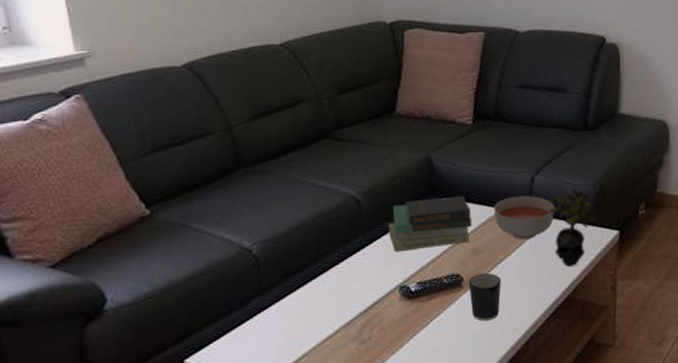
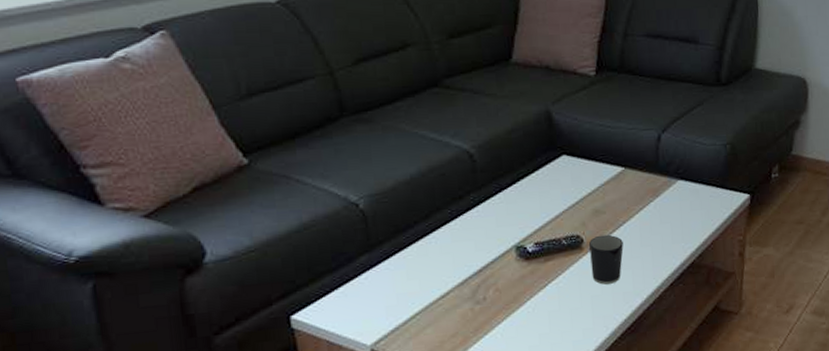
books: present [388,195,472,251] -> none [504,152,593,210]
bowl: present [493,195,555,240] -> none [616,154,682,201]
succulent plant: present [549,188,597,267] -> none [676,148,727,231]

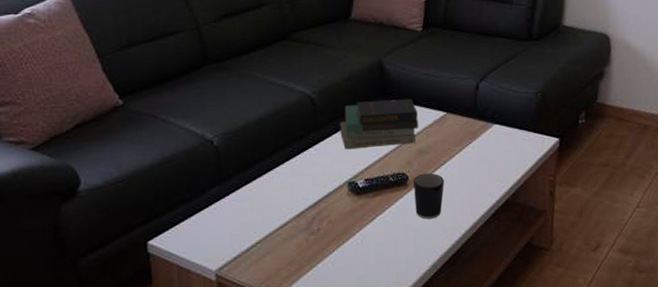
books: none [504,152,593,210] -> present [340,98,418,149]

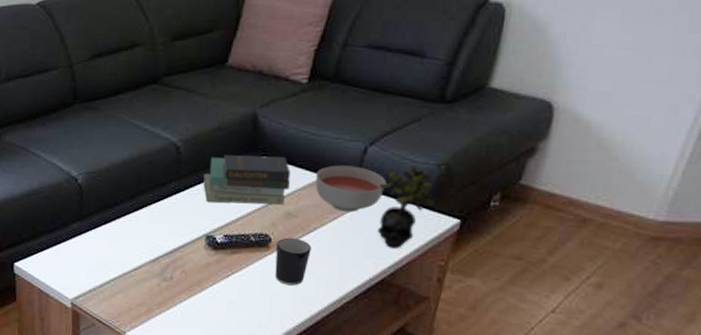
bowl: none [439,101,498,143] -> present [315,165,386,212]
succulent plant: none [492,96,538,171] -> present [378,165,435,248]

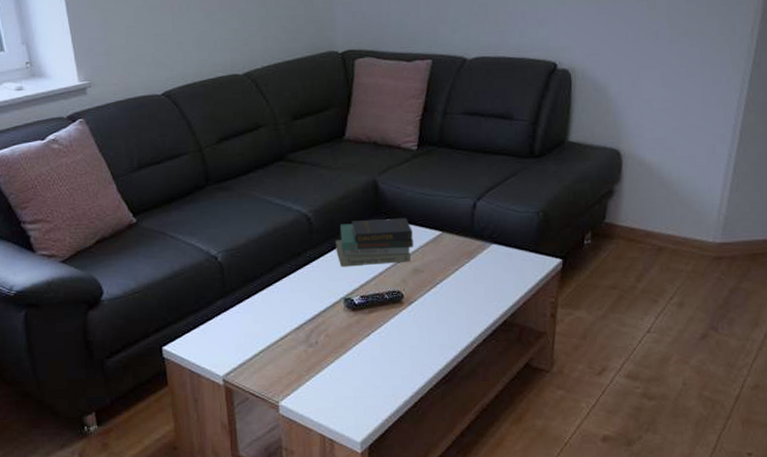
mug: present [274,237,311,286] -> none [409,291,440,337]
bowl: present [315,165,386,212] -> none [434,220,496,263]
succulent plant: present [378,165,435,248] -> none [490,215,539,291]

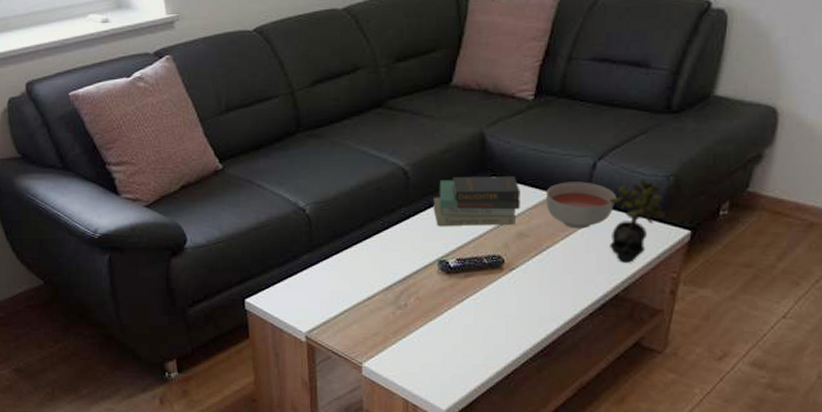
bowl: none [434,220,496,263] -> present [545,181,616,229]
succulent plant: none [490,215,539,291] -> present [609,178,665,263]

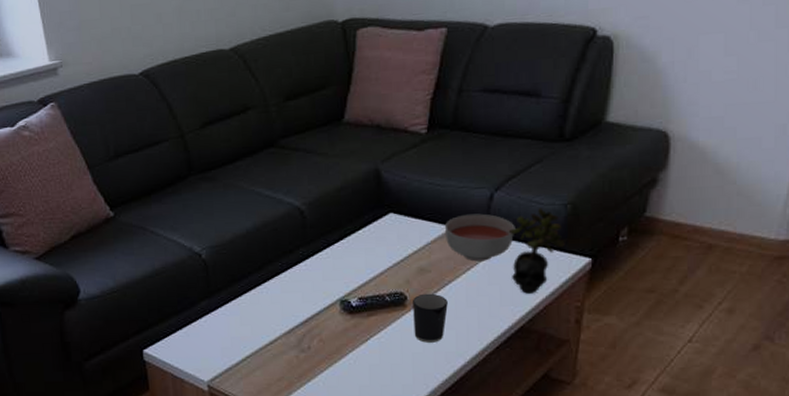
books: present [433,175,520,226] -> none [331,210,419,265]
mug: none [509,258,544,306] -> present [413,293,448,343]

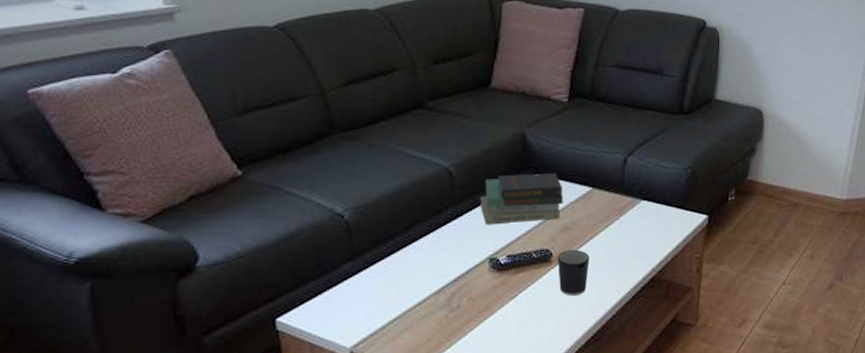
books: none [331,210,419,265] -> present [480,172,563,224]
bowl: present [444,213,515,262] -> none [585,176,646,219]
succulent plant: present [508,208,565,294] -> none [640,171,687,248]

